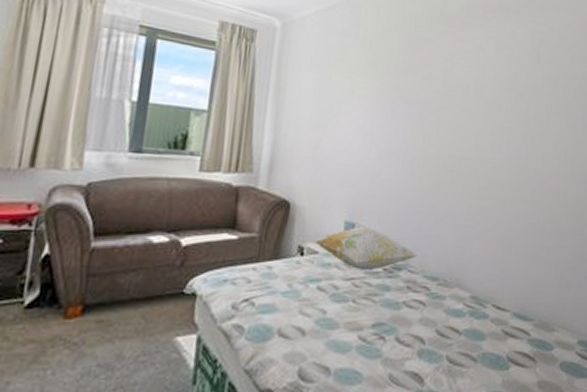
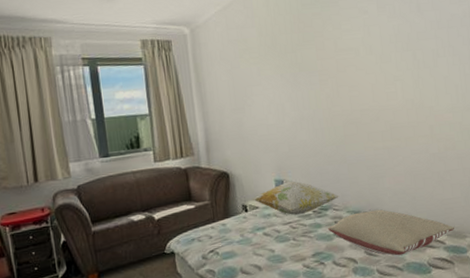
pillow: none [397,279,542,342] -> present [328,209,454,256]

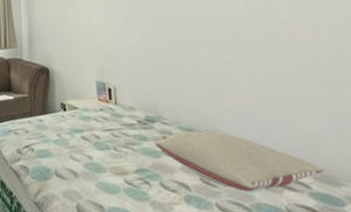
decorative pillow: present [253,181,339,215] -> none [72,85,168,122]

